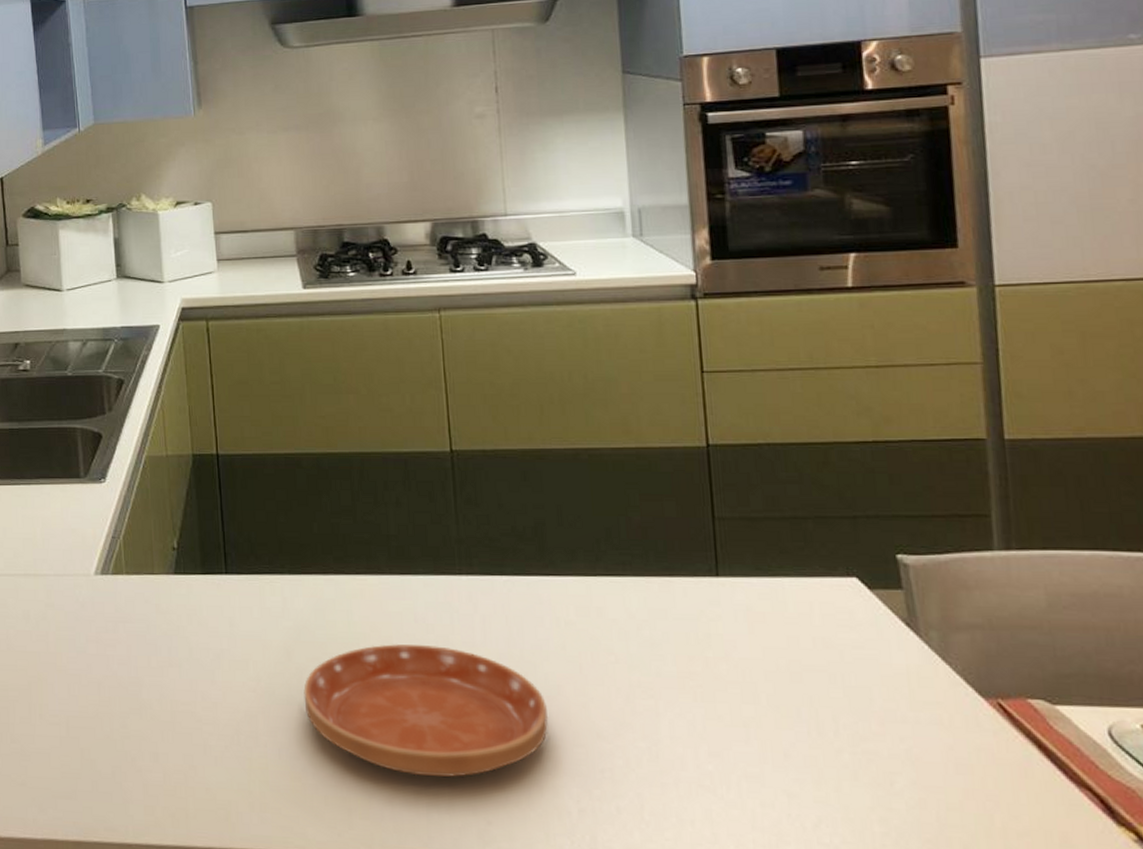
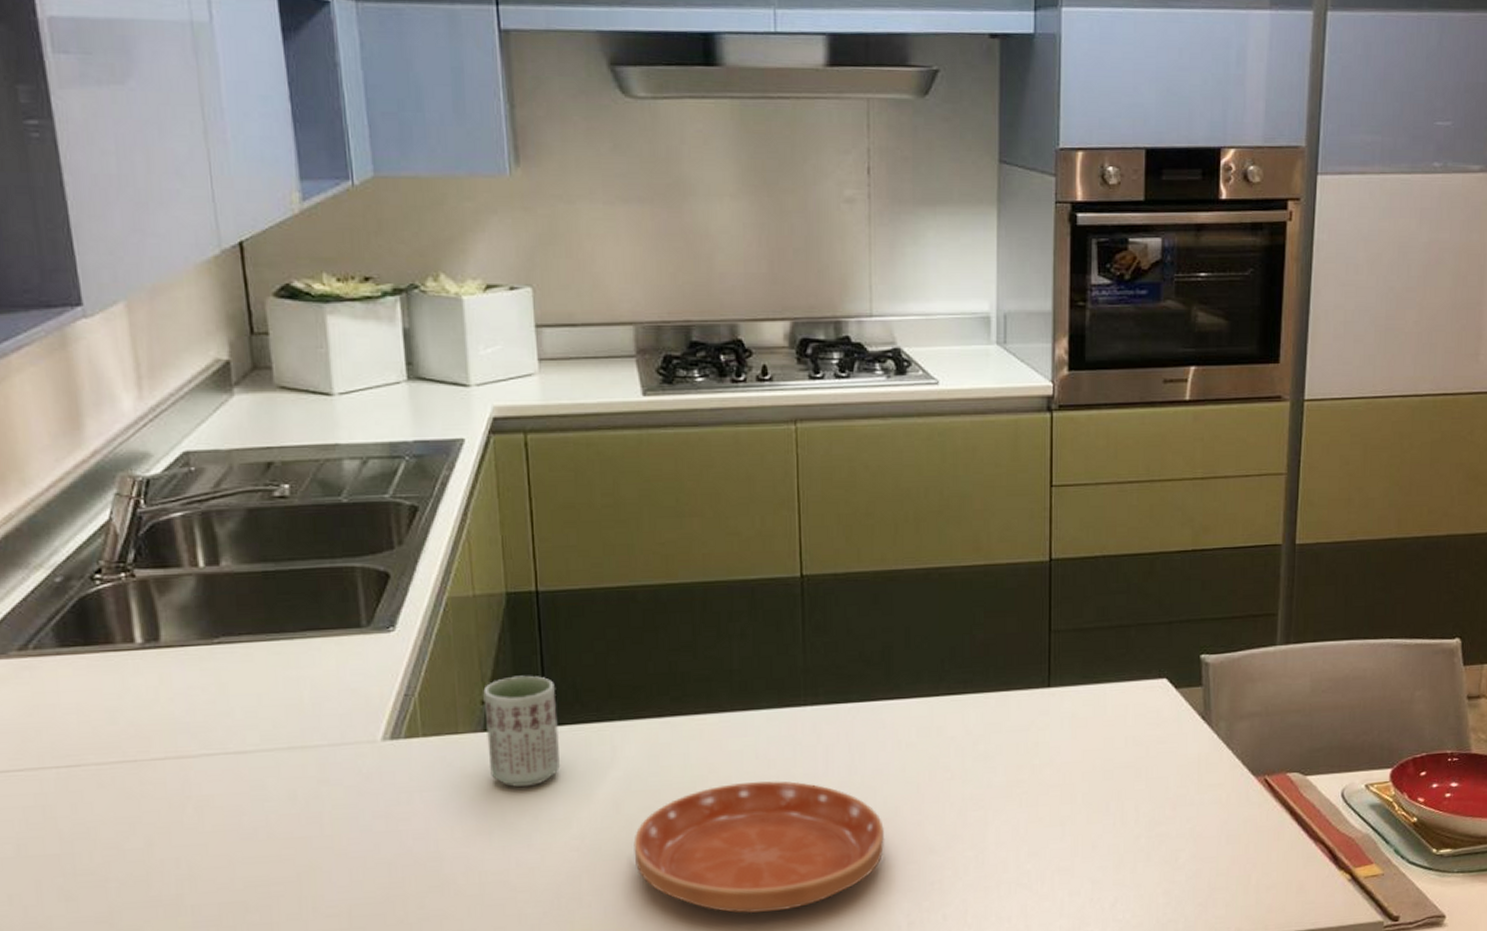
cup: none [174,527,238,627] -> present [483,675,560,787]

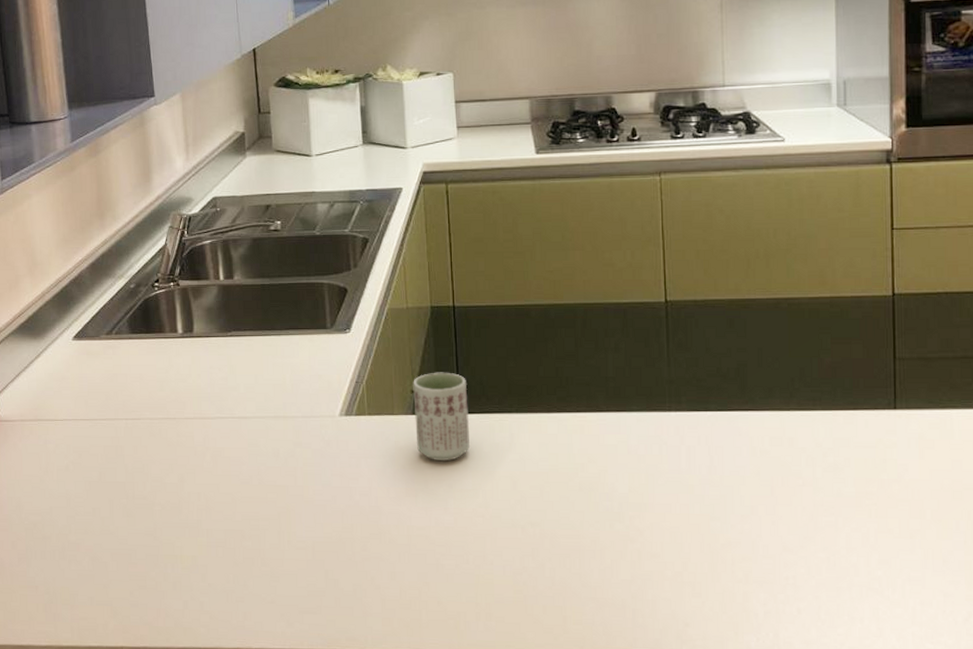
saucer: present [633,781,885,914] -> none [527,473,742,587]

